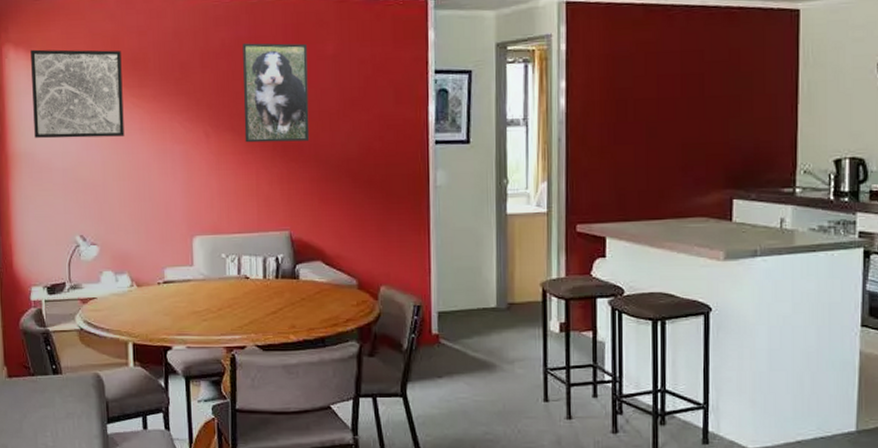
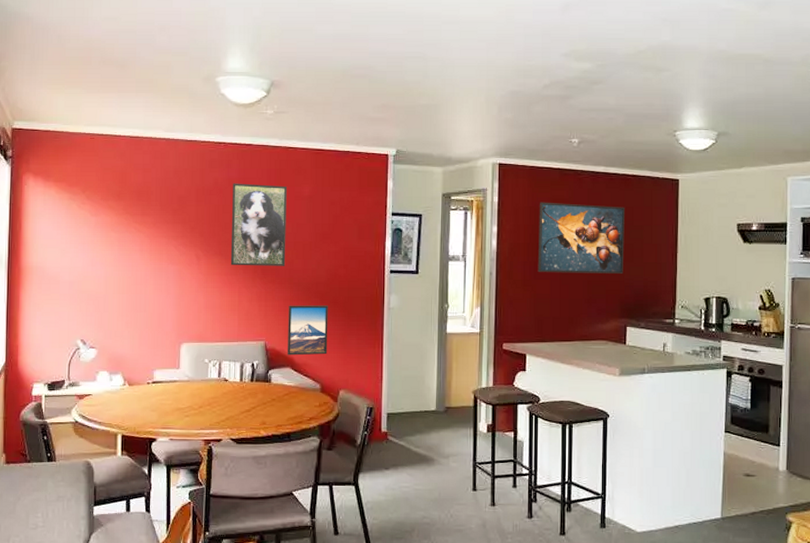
wall art: present [31,49,125,139] -> none [46,179,128,256]
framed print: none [315,186,364,247] -> present [287,305,328,356]
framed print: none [617,47,730,136] -> present [537,202,626,274]

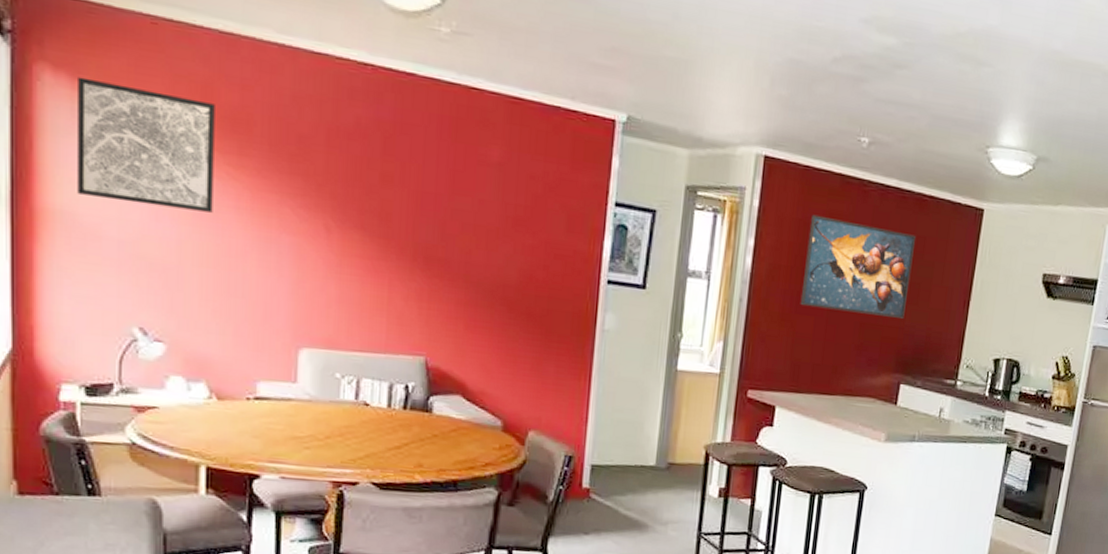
wall art: none [46,179,128,256] -> present [77,76,215,213]
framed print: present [230,183,287,266] -> none [377,127,466,257]
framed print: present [287,305,328,356] -> none [456,311,519,383]

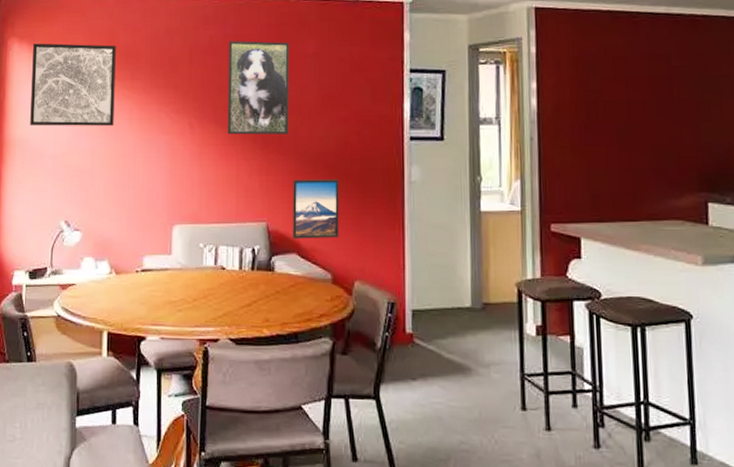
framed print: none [377,127,466,257] -> present [227,41,289,135]
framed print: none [456,311,519,383] -> present [292,179,339,239]
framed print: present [800,214,917,319] -> none [587,51,699,137]

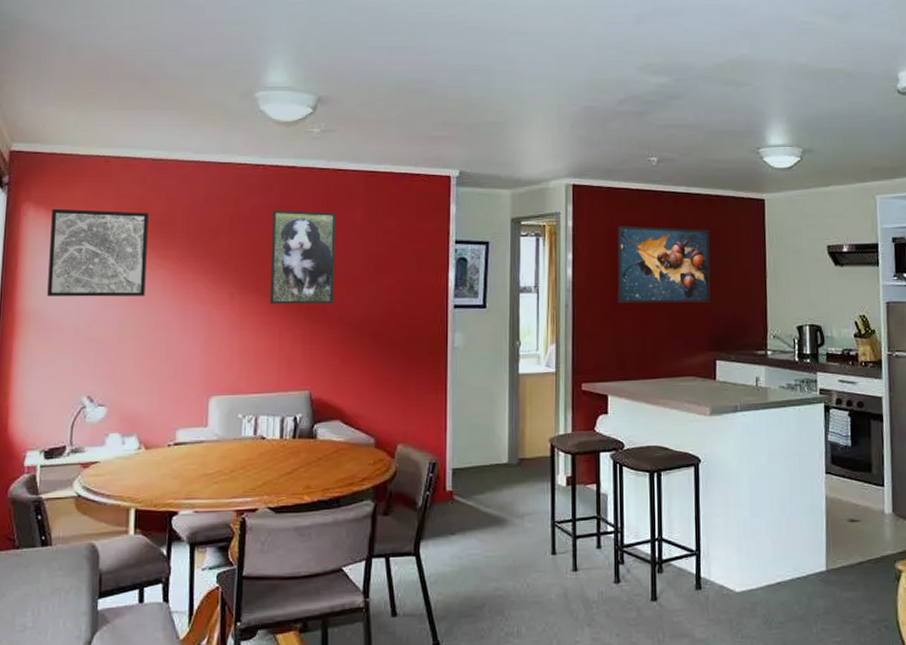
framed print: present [292,179,339,239] -> none [335,347,383,406]
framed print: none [587,51,699,137] -> present [617,225,711,304]

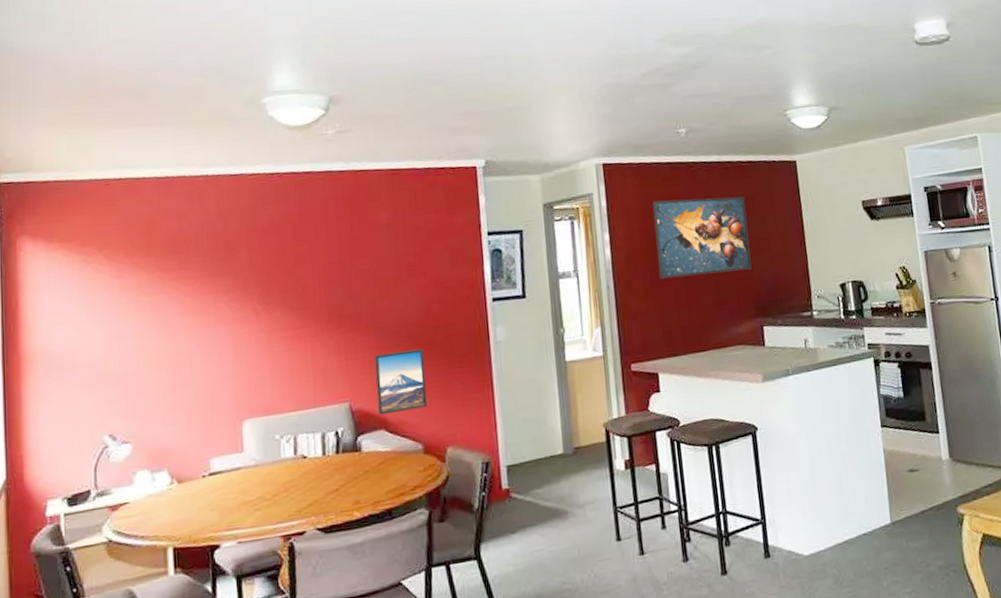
wall art: present [47,208,149,297] -> none [51,234,163,334]
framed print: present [269,210,336,304] -> none [293,215,367,317]
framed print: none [335,347,383,406] -> present [374,349,428,415]

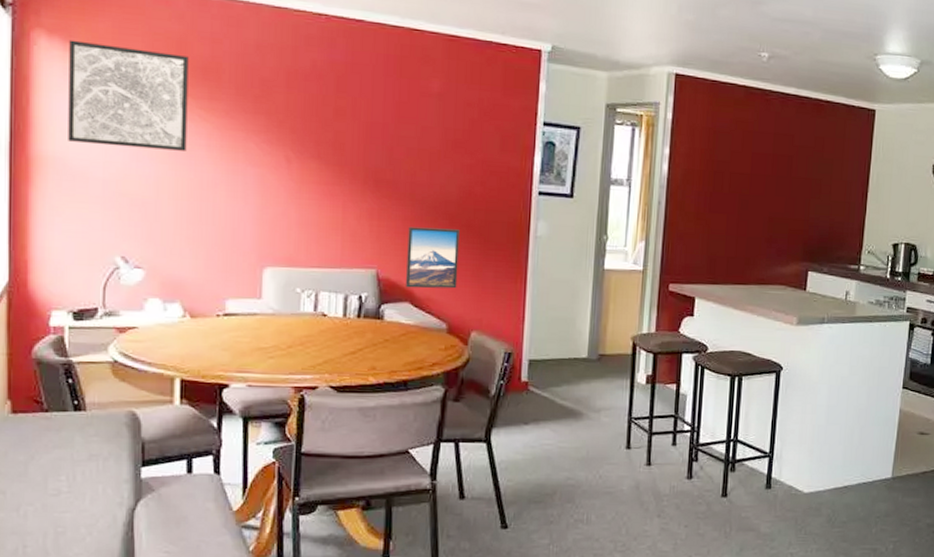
wall art: none [51,234,163,334] -> present [68,40,189,151]
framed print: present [652,196,752,279] -> none [713,123,816,212]

